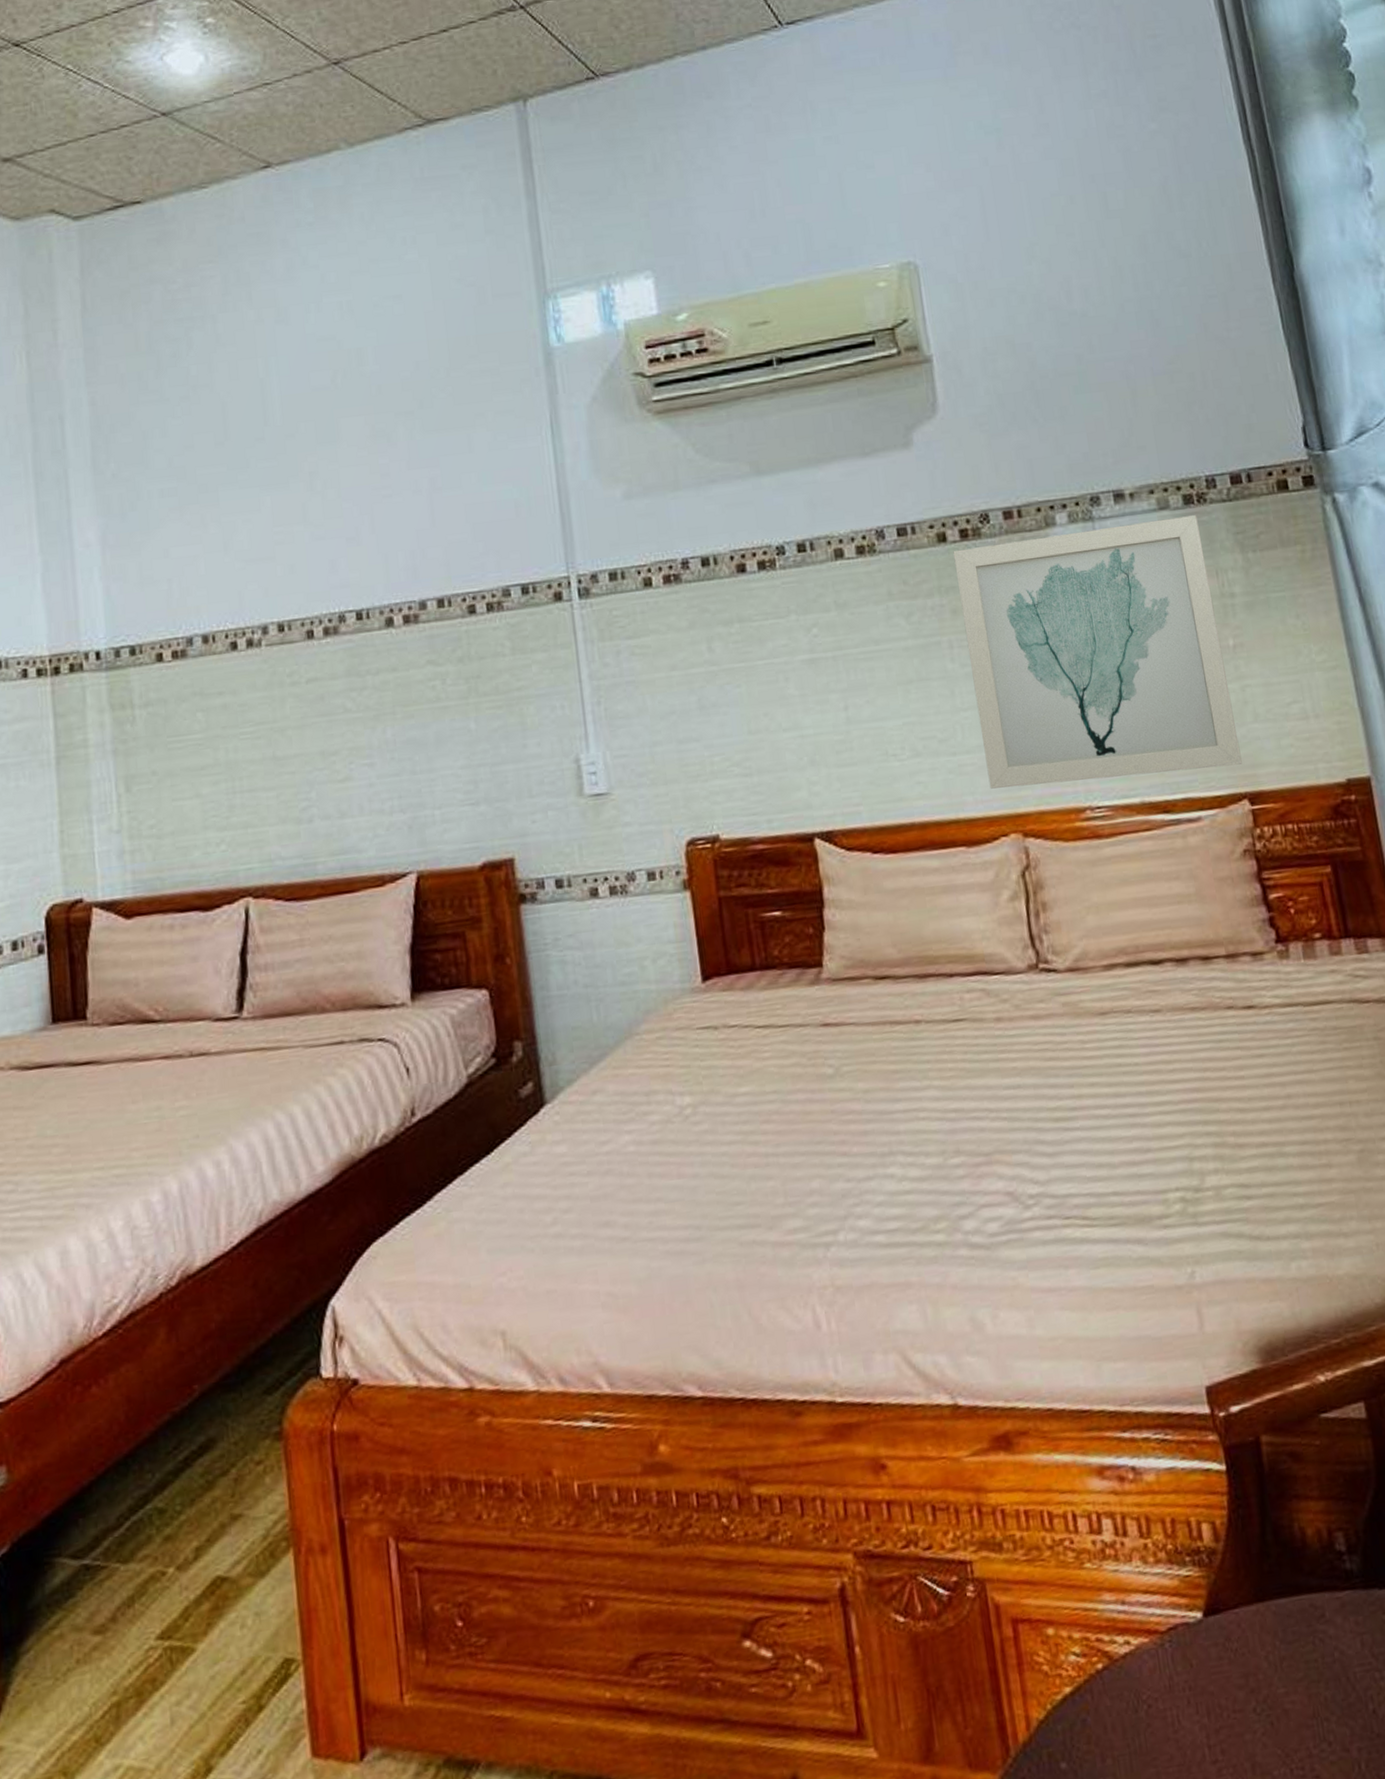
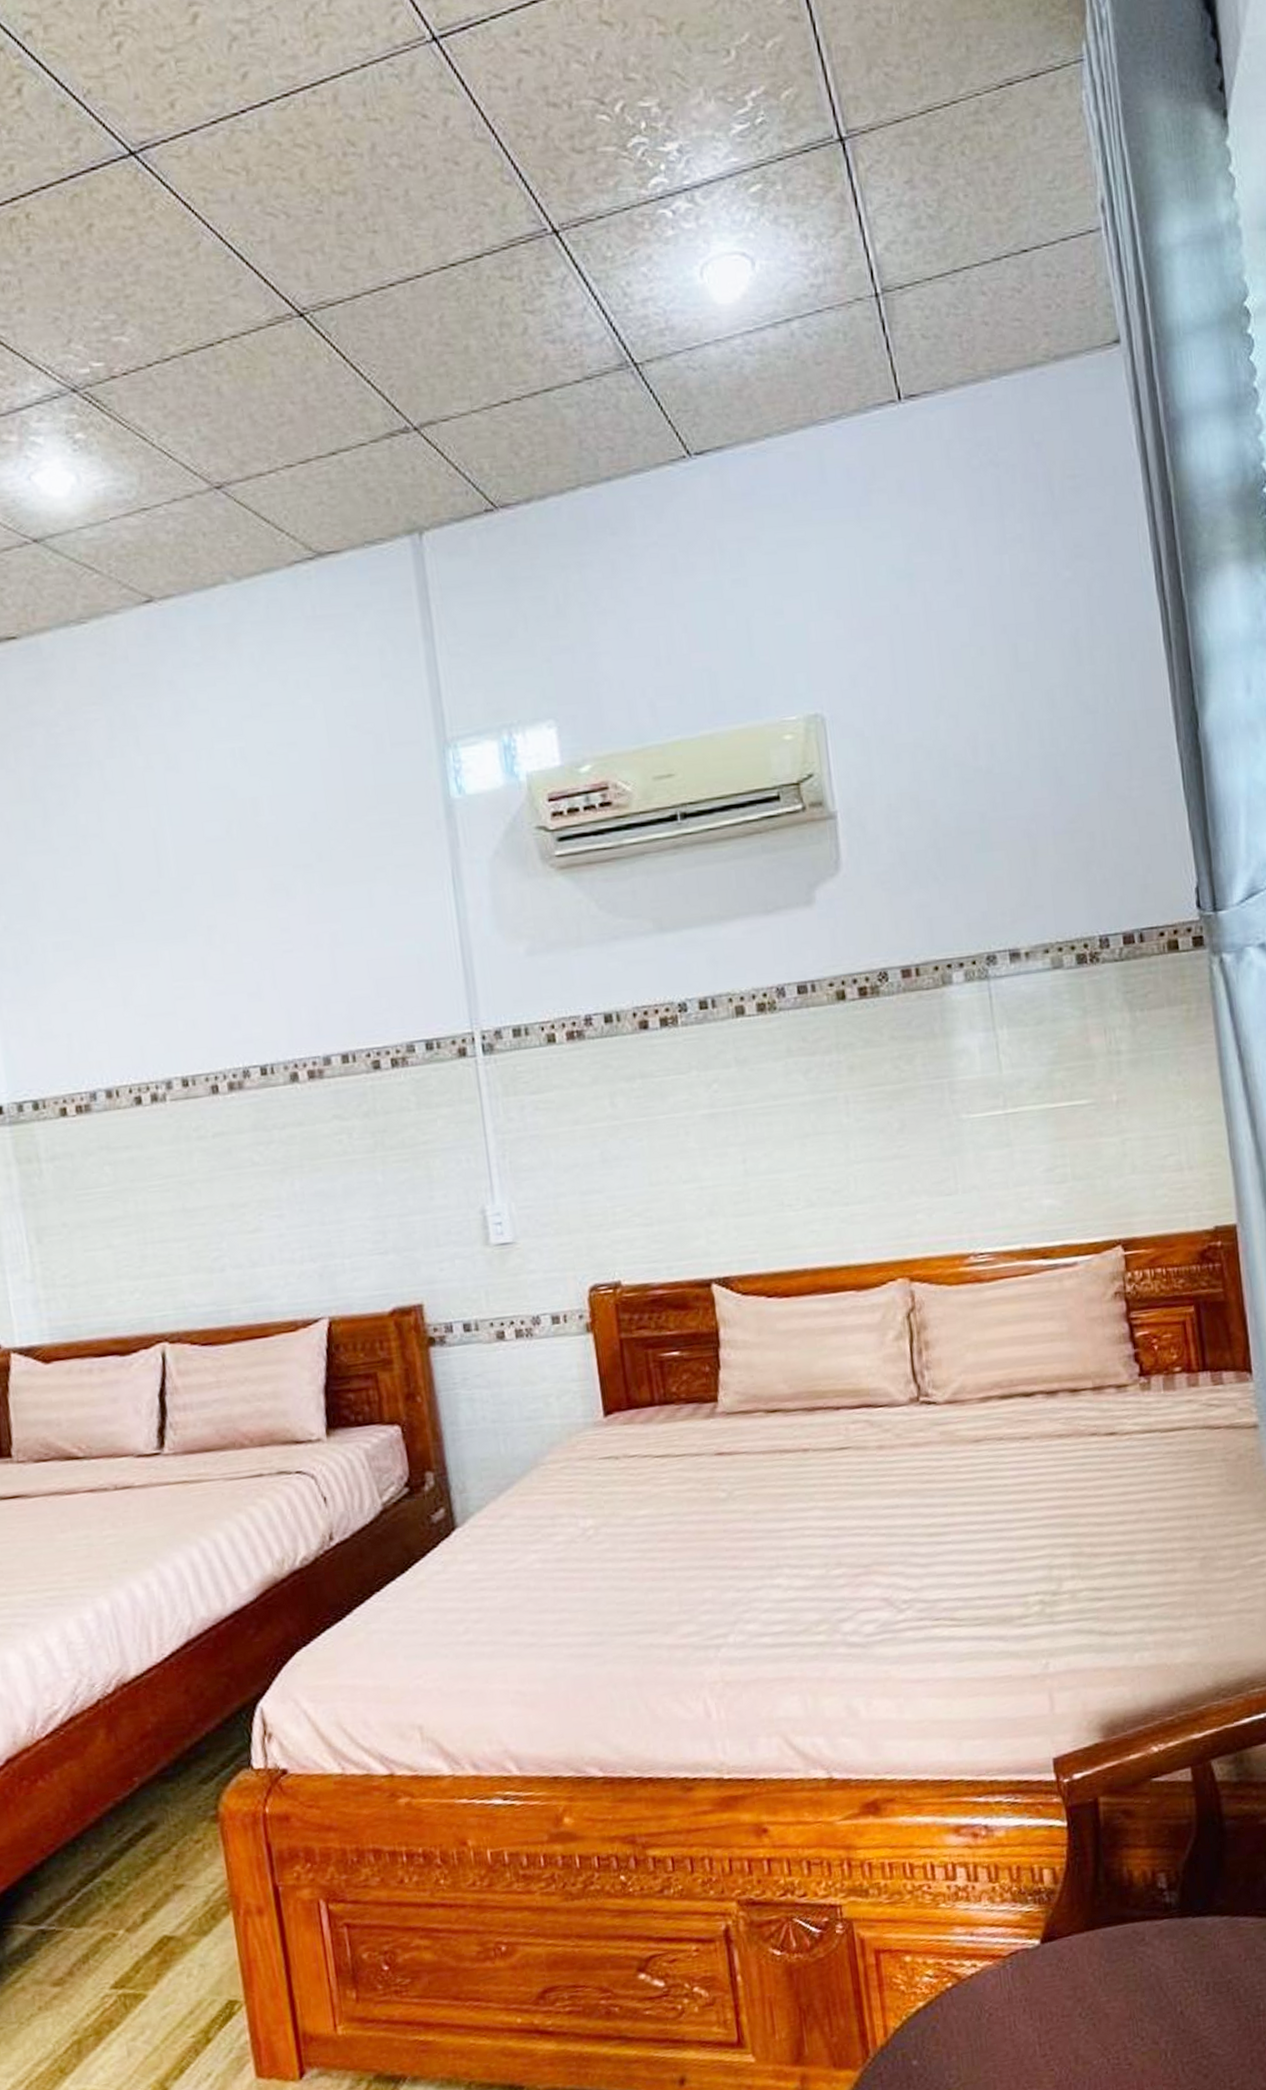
wall art: present [953,514,1242,789] -> none [851,973,1118,1237]

